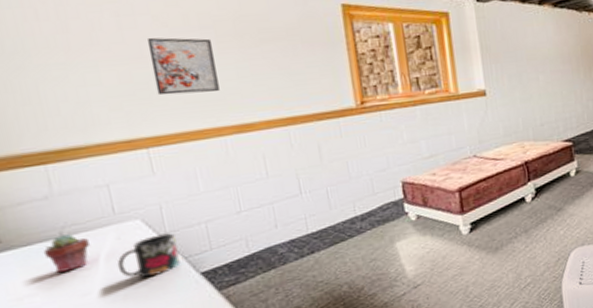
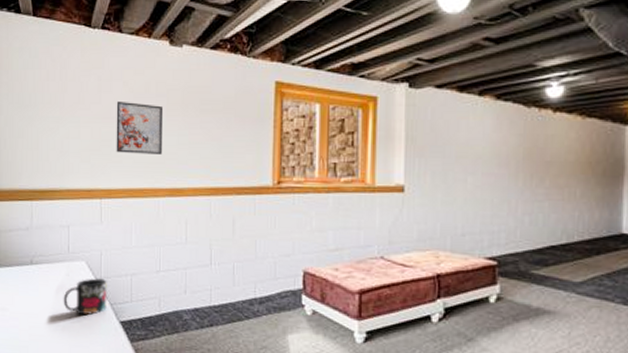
potted succulent: present [43,234,90,273] -> none [18,263,48,295]

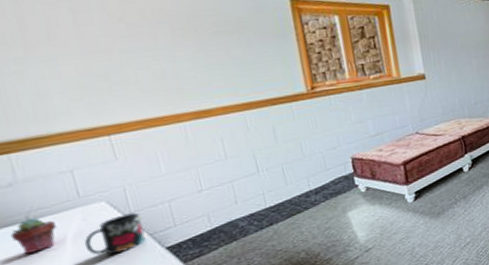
potted succulent: none [18,263,48,295] -> present [10,218,56,254]
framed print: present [116,100,164,156] -> none [103,32,177,86]

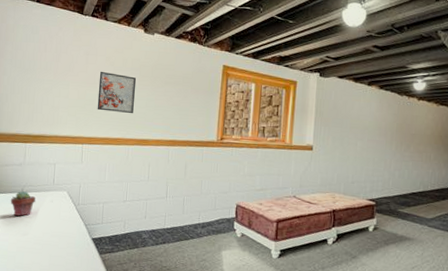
mug: present [84,212,146,255] -> none [46,204,84,233]
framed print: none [103,32,177,86] -> present [97,71,137,114]

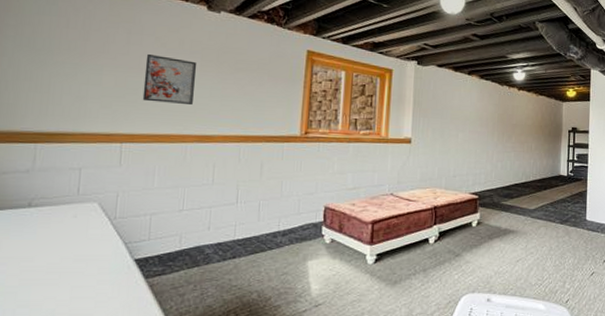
potted succulent: present [10,191,35,216] -> none [10,206,50,238]

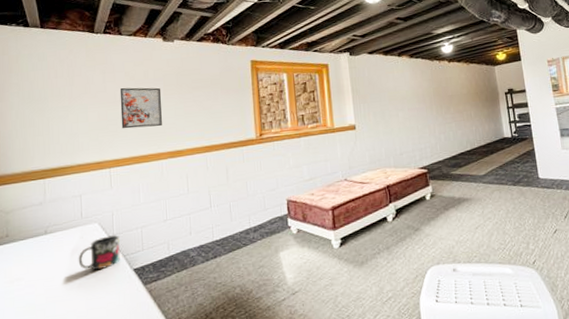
mug: none [66,219,122,256] -> present [78,235,120,271]

